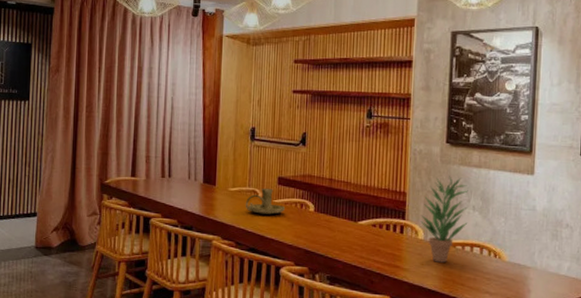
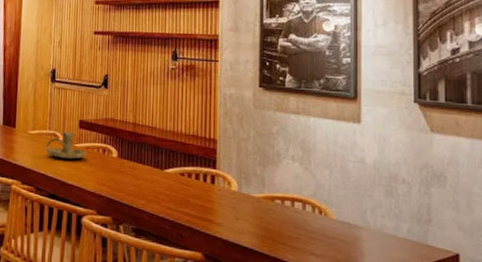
potted plant: present [420,176,468,263] -> none [233,122,287,218]

